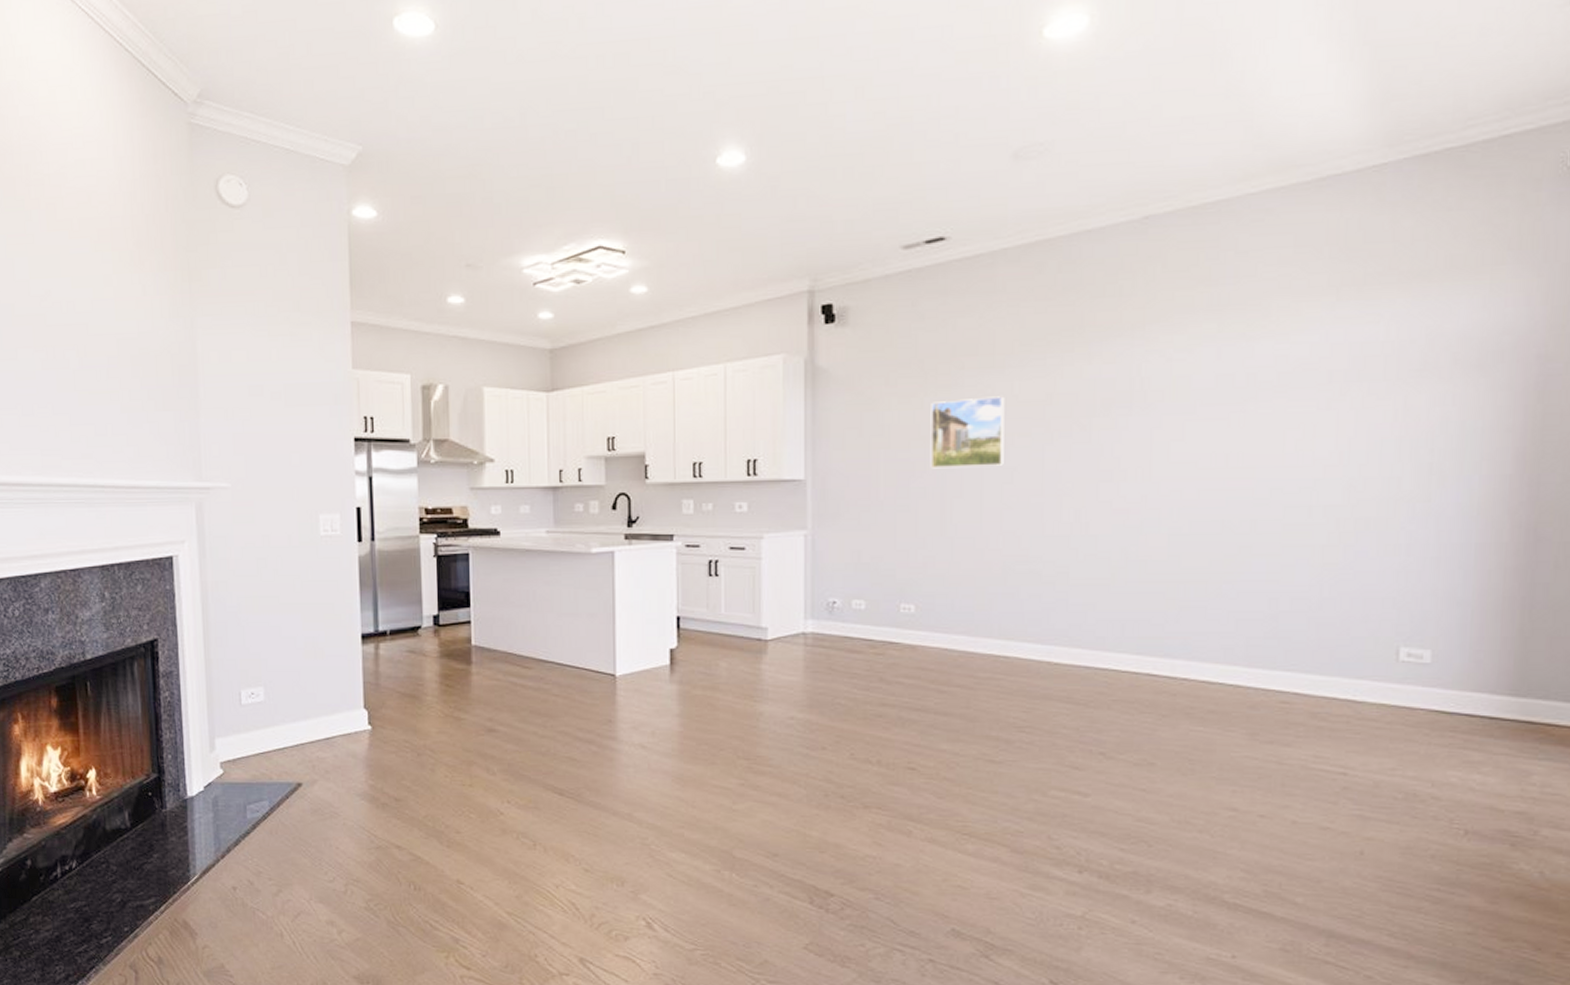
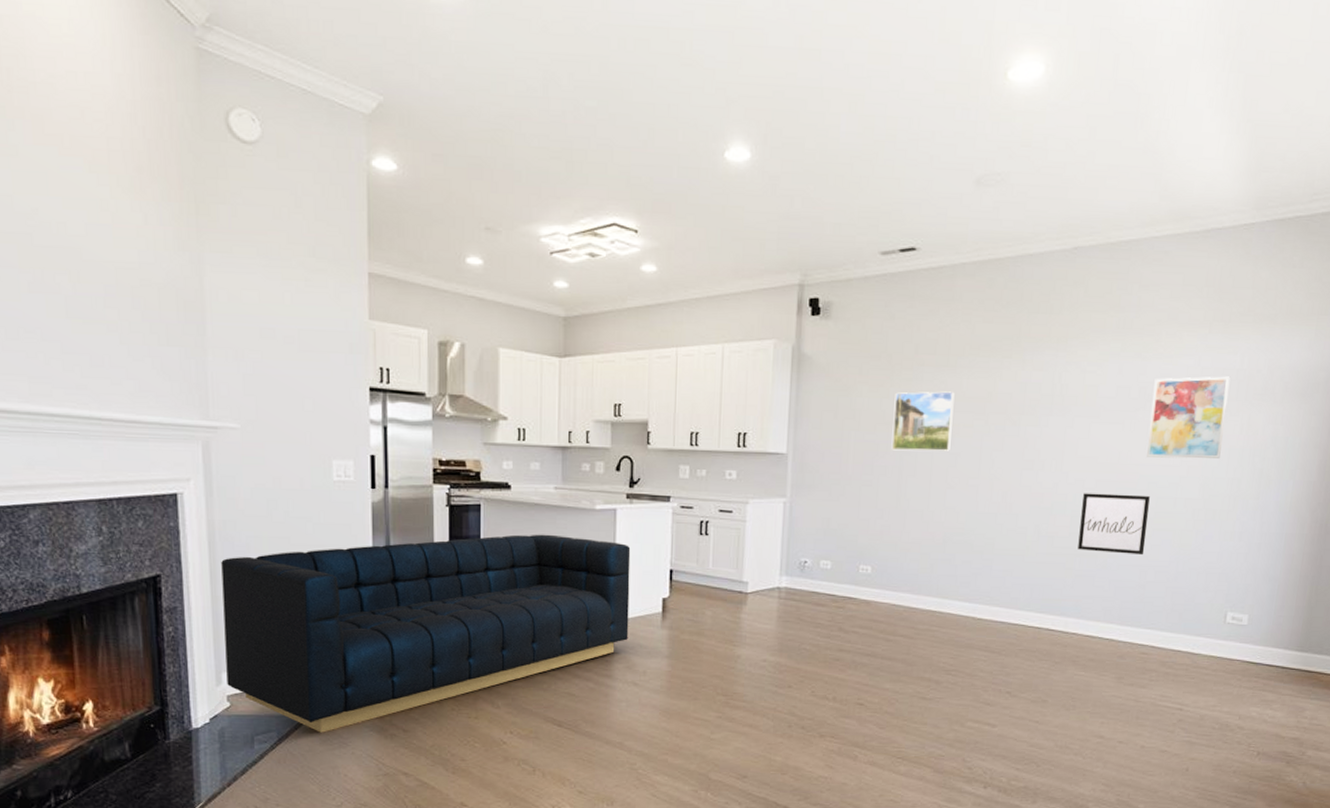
sofa: none [214,582,633,802] -> present [221,534,631,733]
wall art: none [1180,504,1274,579] -> present [1077,493,1150,556]
wall art: none [1265,351,1373,458] -> present [1147,376,1230,459]

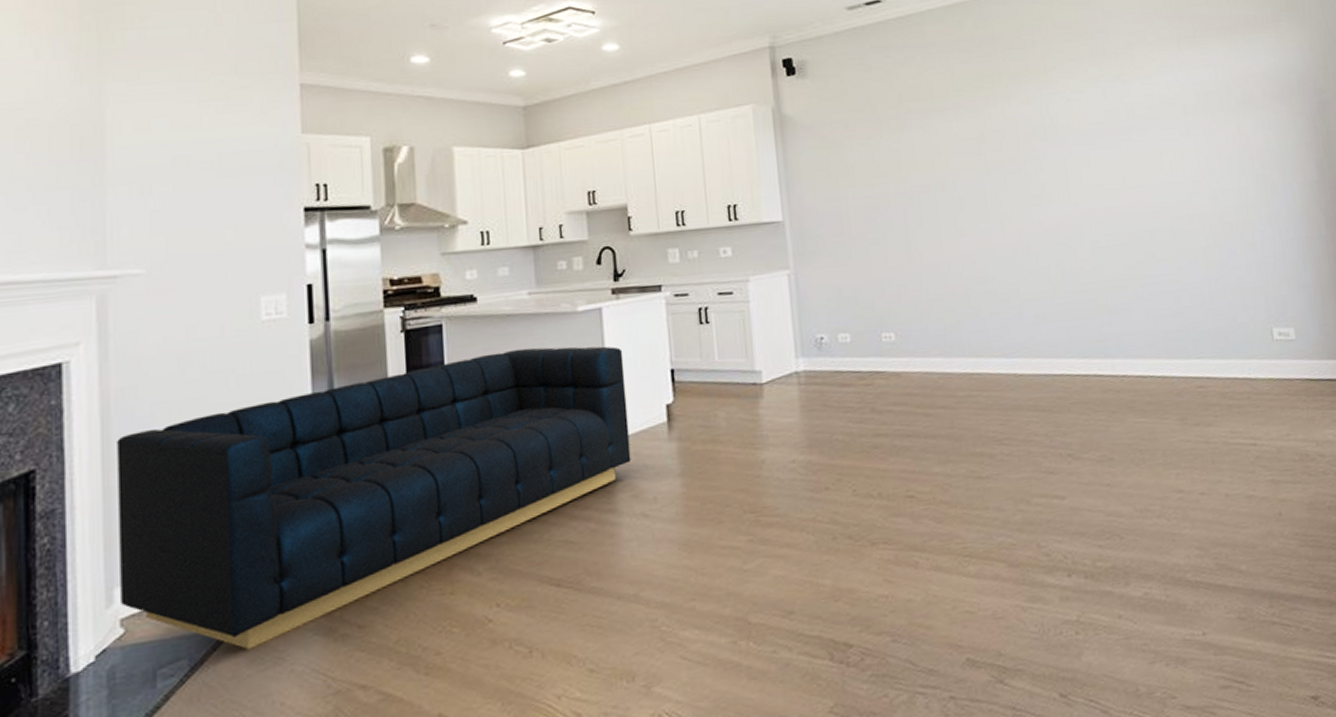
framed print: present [891,391,955,451] -> none [886,135,954,203]
wall art: present [1077,493,1150,556] -> none [1098,217,1174,283]
wall art: present [1147,376,1230,459] -> none [1139,89,1221,177]

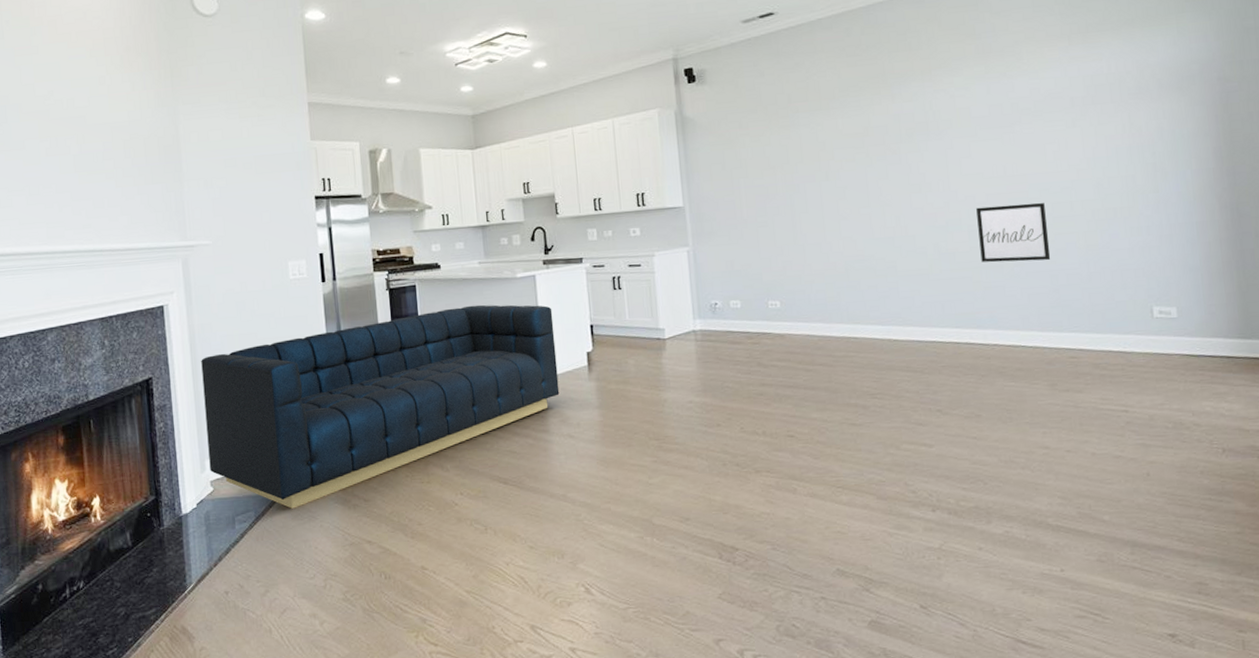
wall art: none [1098,217,1174,283] -> present [976,203,1051,263]

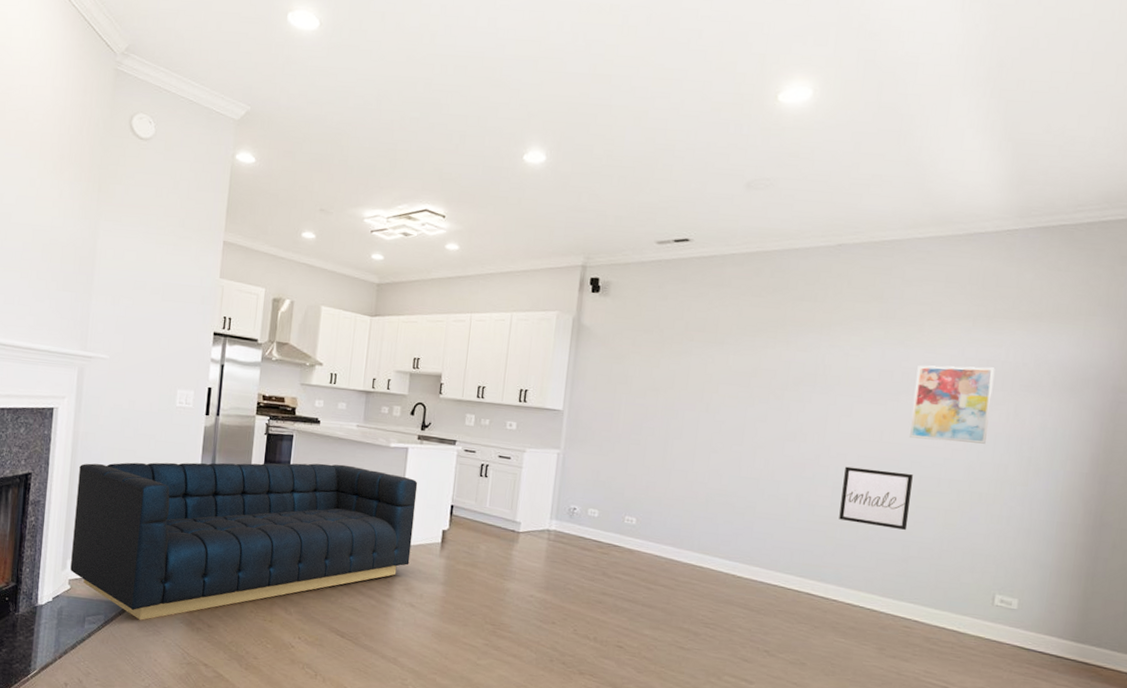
wall art: none [1024,81,1108,167] -> present [910,365,995,444]

